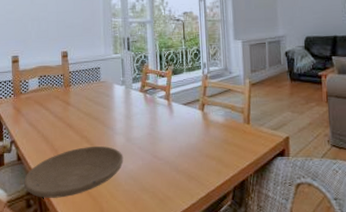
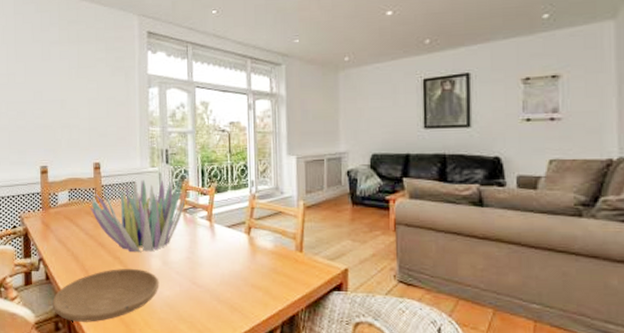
plant: none [58,65,146,132] -> present [90,179,186,253]

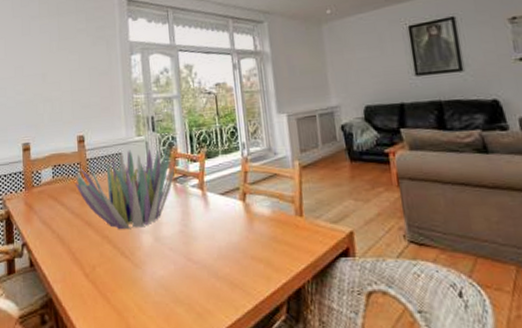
plate: present [52,269,159,323] -> none [37,248,152,312]

